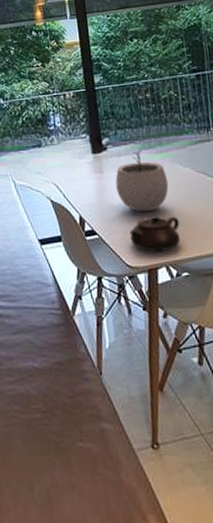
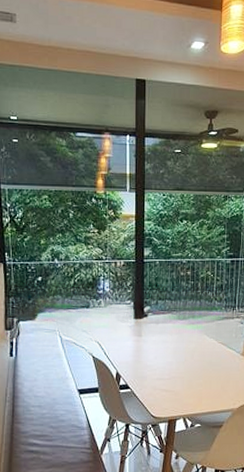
plant pot: present [115,148,169,212] -> none [151,318,195,373]
teapot: present [129,215,180,252] -> none [157,376,199,406]

